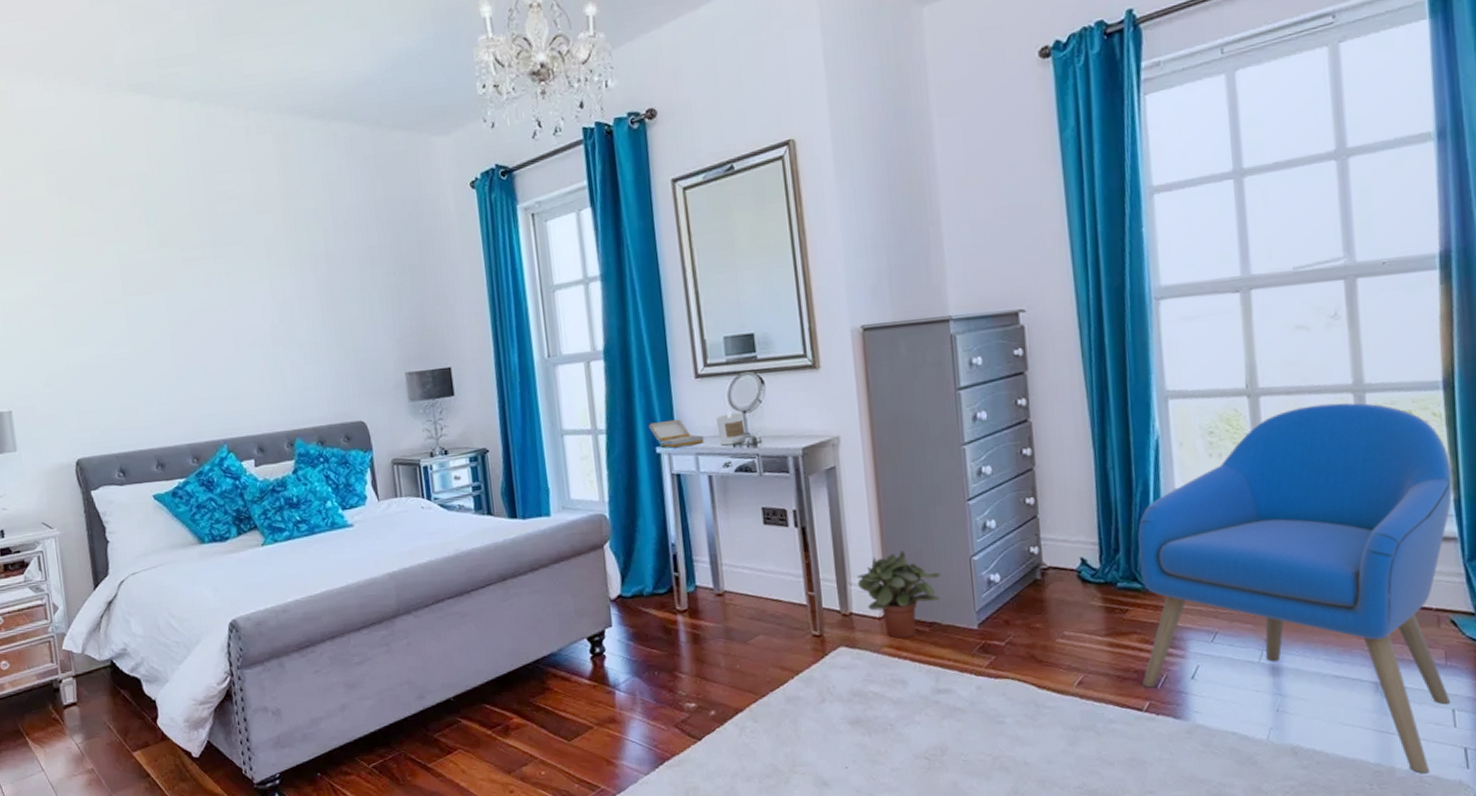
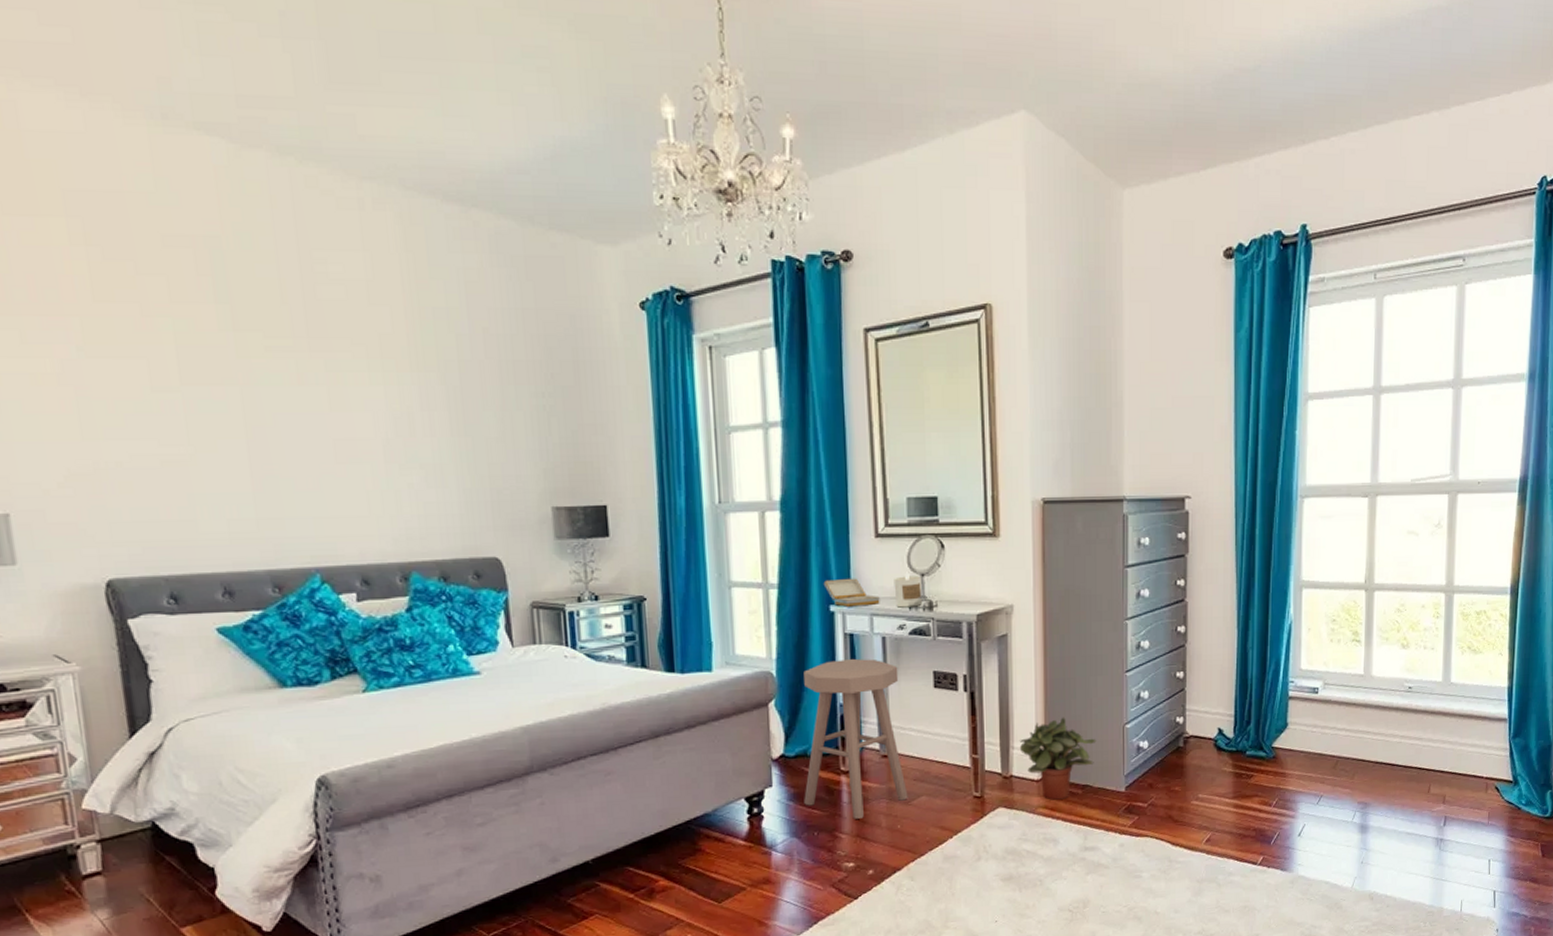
stool: none [635,498,745,659] -> present [804,658,908,819]
armchair: present [1138,403,1453,774] -> none [1259,601,1509,913]

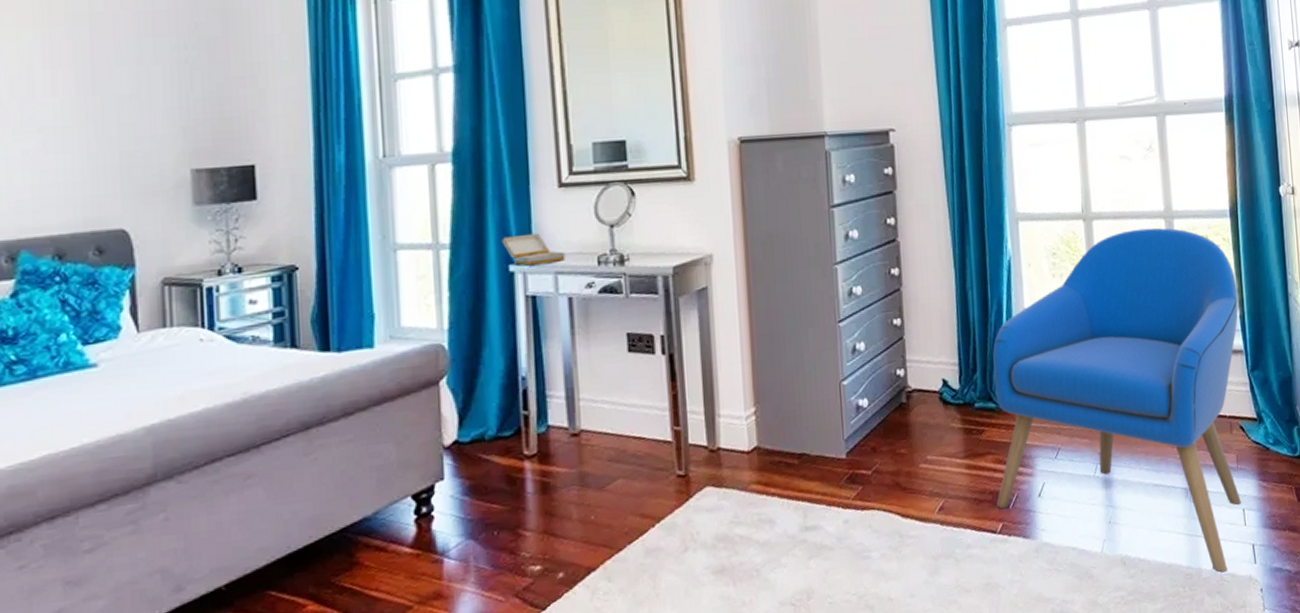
stool: present [804,658,908,819] -> none [480,323,603,512]
candle: present [894,572,922,608] -> none [580,223,612,264]
potted plant: present [1019,717,1097,800] -> none [725,377,811,474]
armchair: none [1259,601,1509,913] -> present [993,227,1241,573]

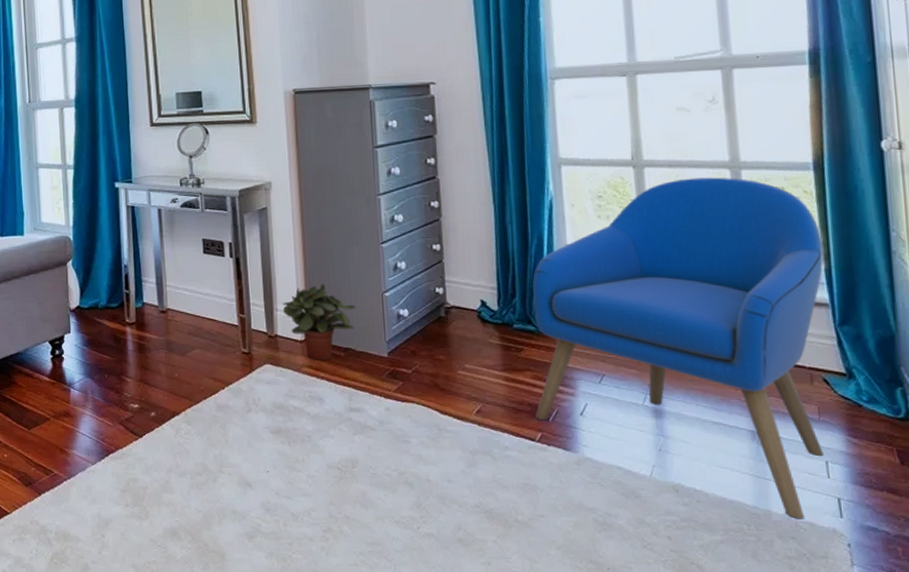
jewelry box: present [501,233,565,266] -> none [109,160,156,184]
potted plant: none [725,377,811,474] -> present [282,283,356,361]

